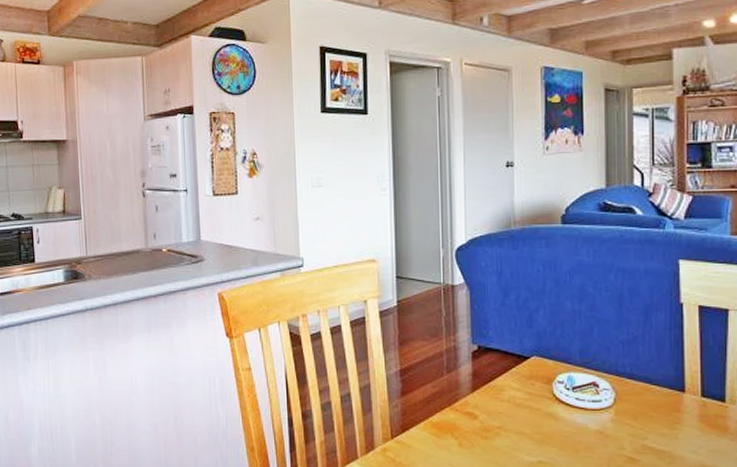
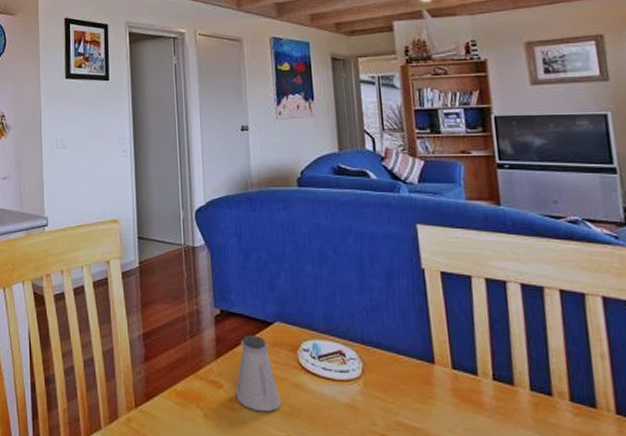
saltshaker: none [490,369,534,440] -> present [235,335,281,412]

